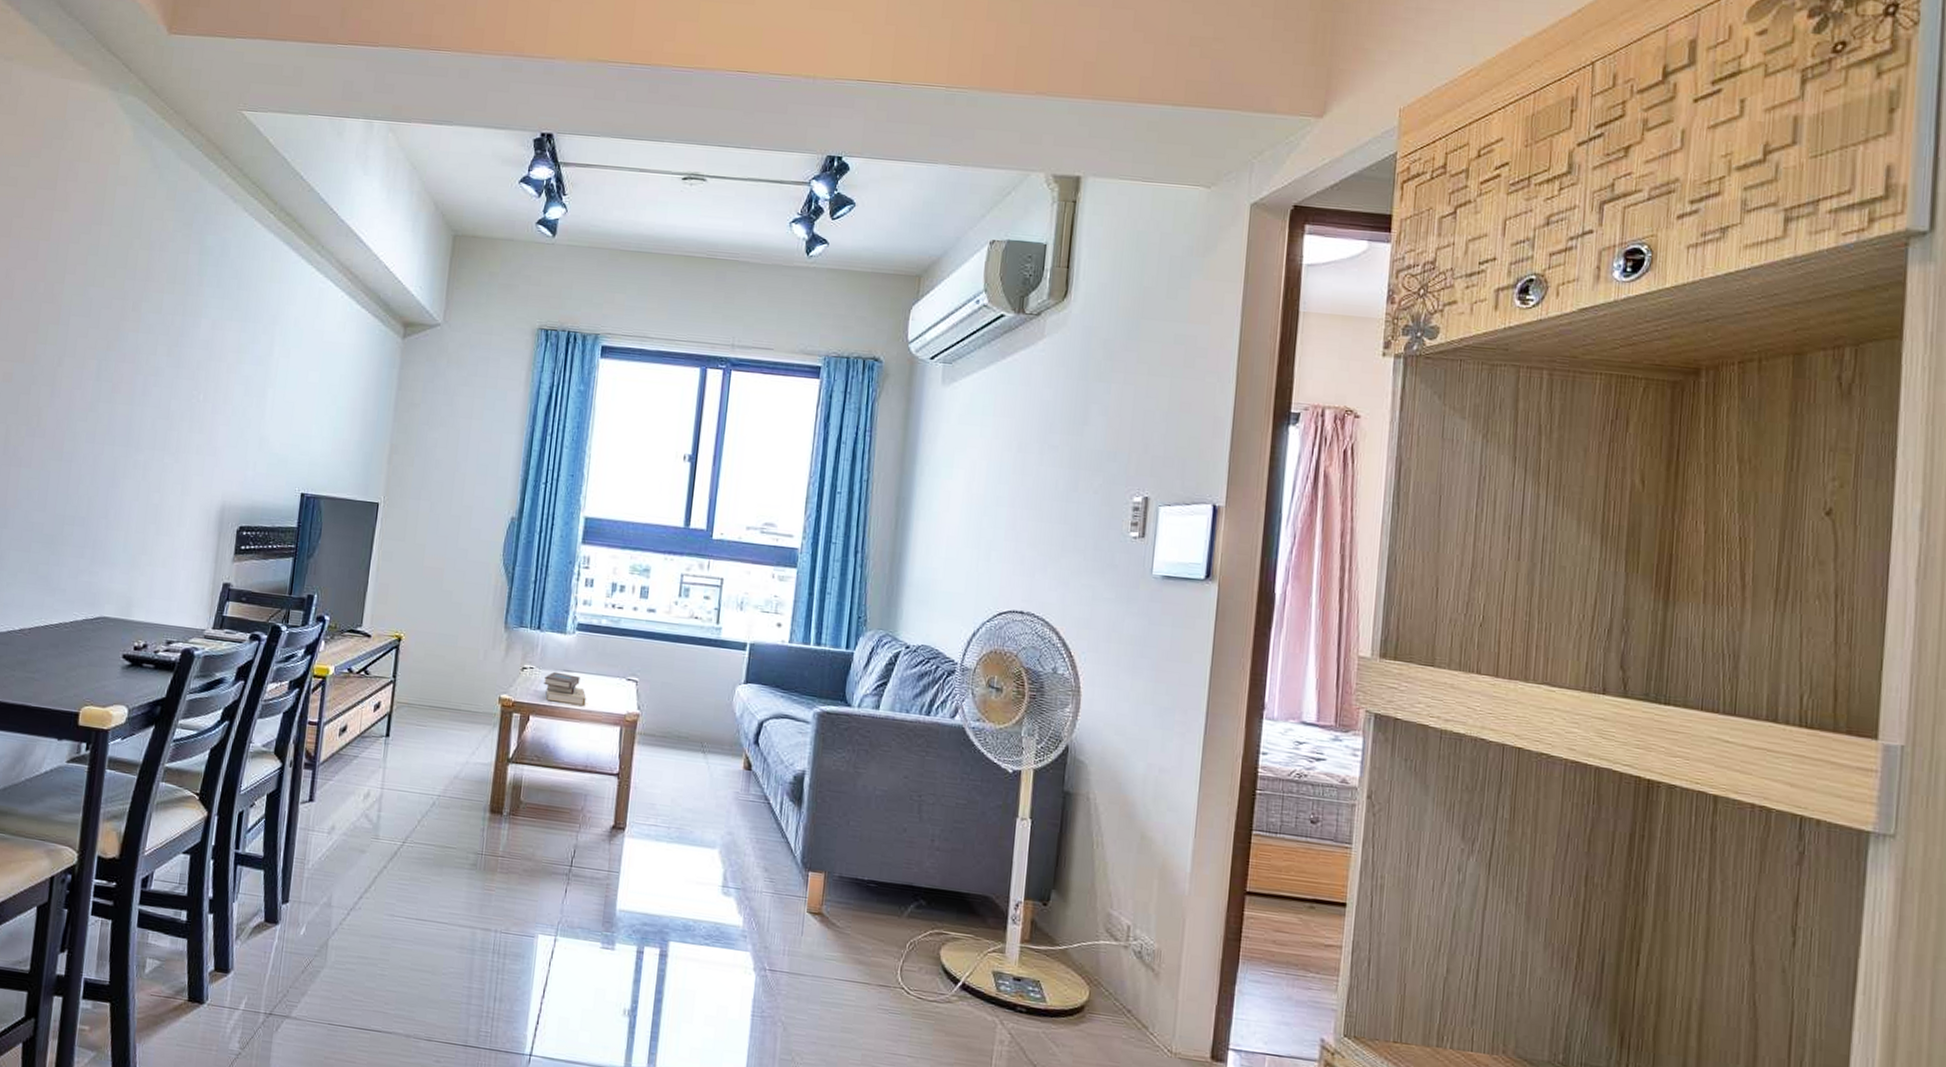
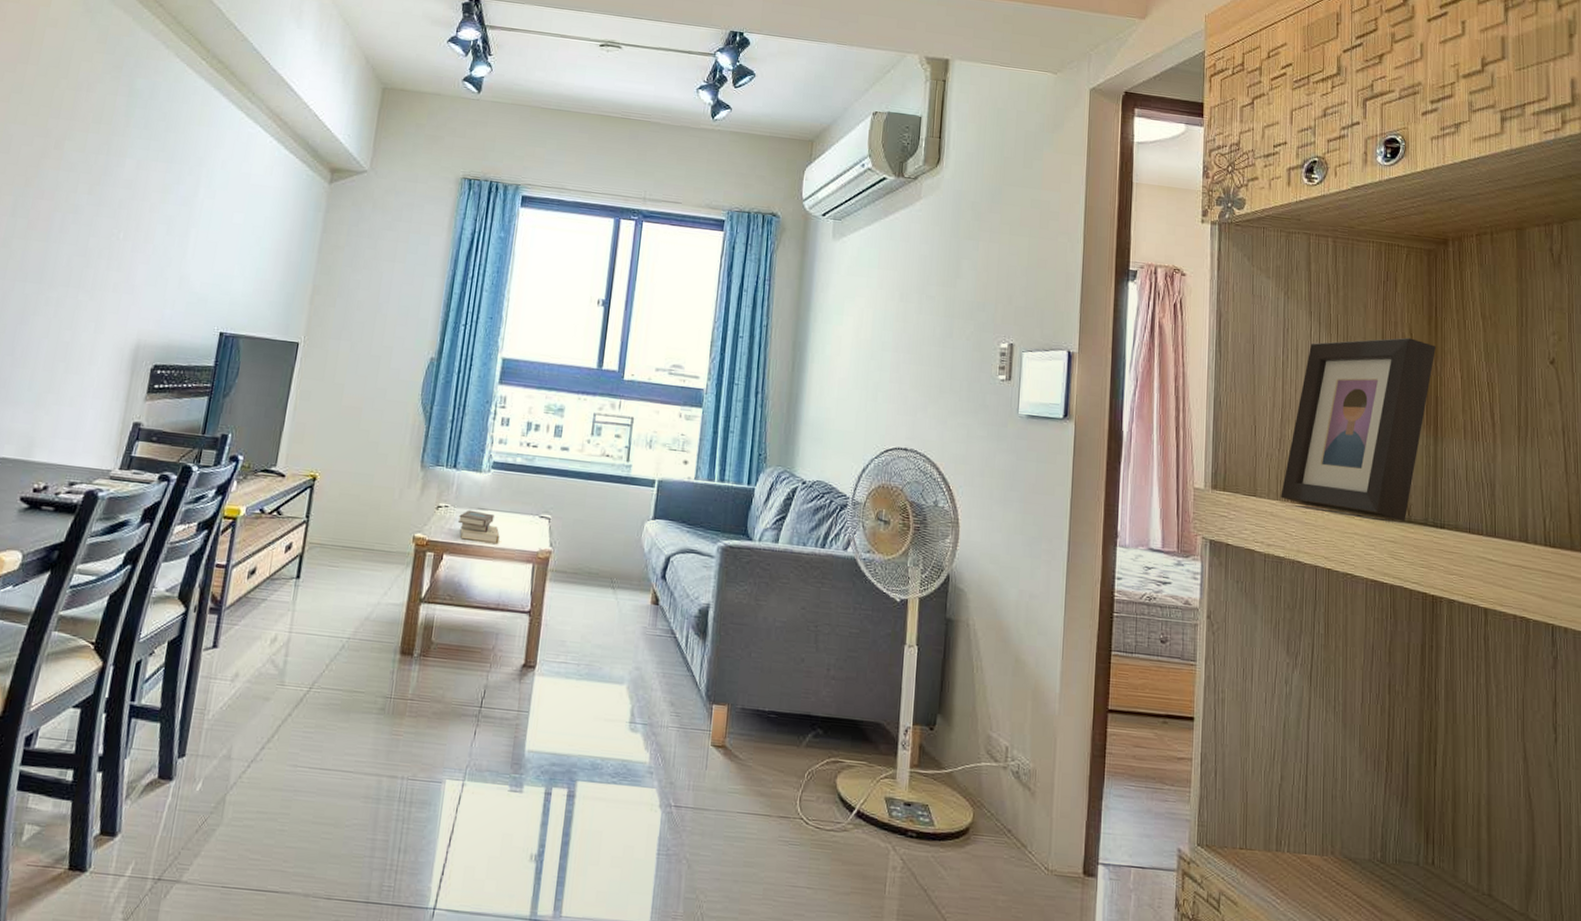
picture frame: none [1464,485,1674,697] -> present [1281,337,1435,522]

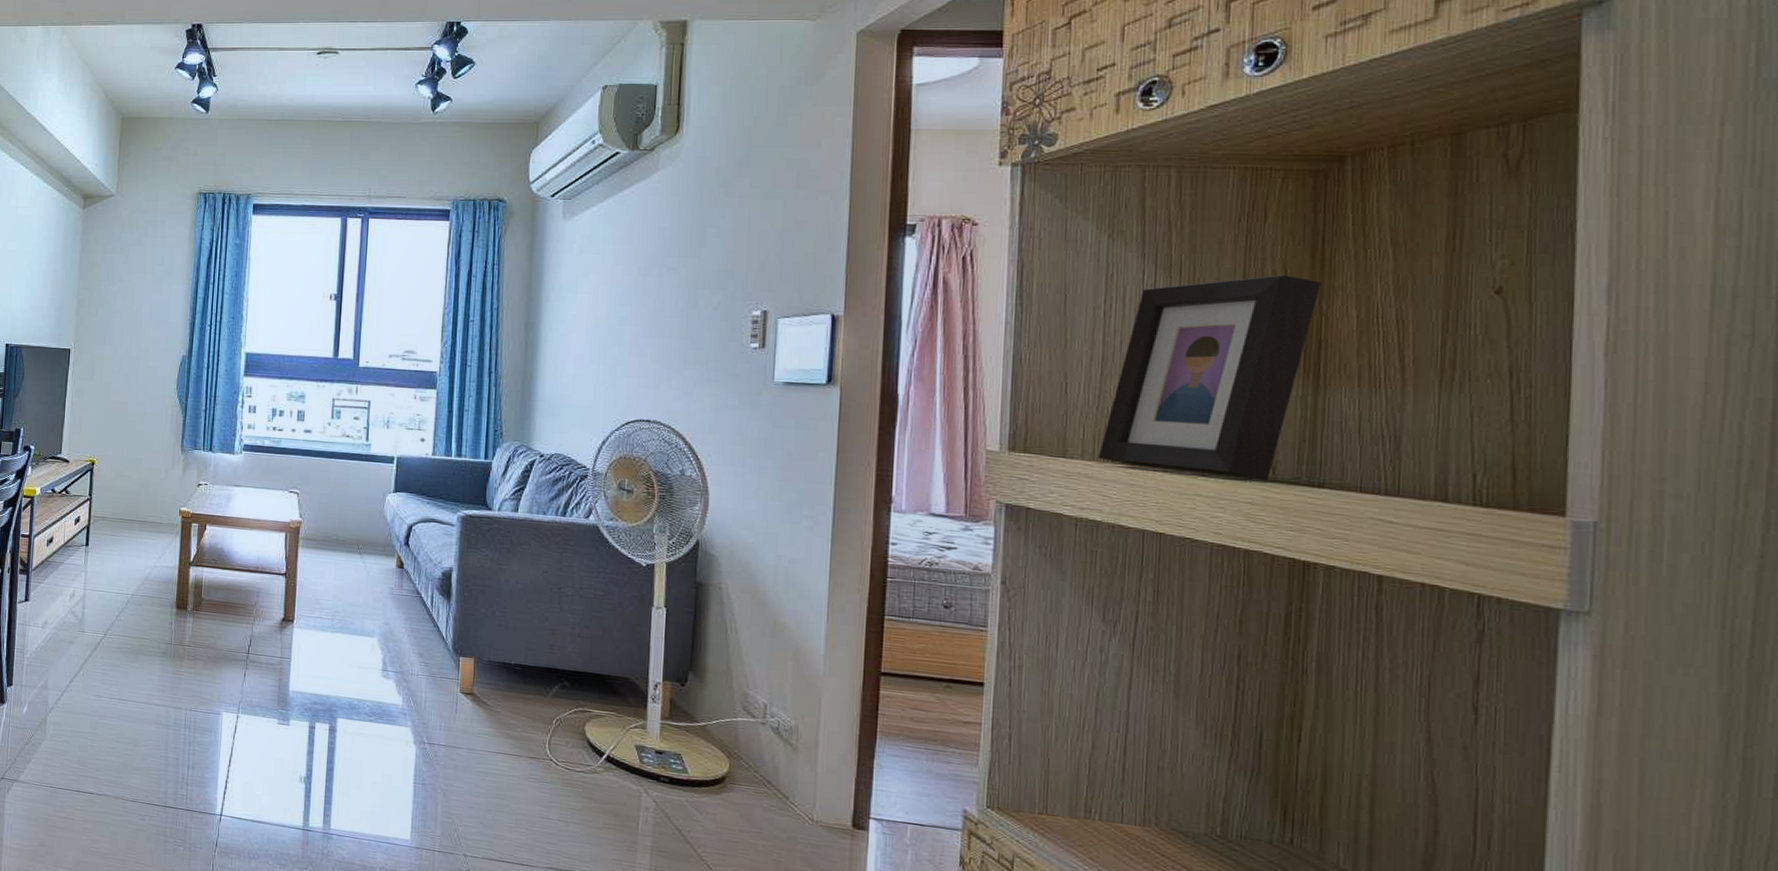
books: present [457,509,500,545] -> none [216,487,254,516]

